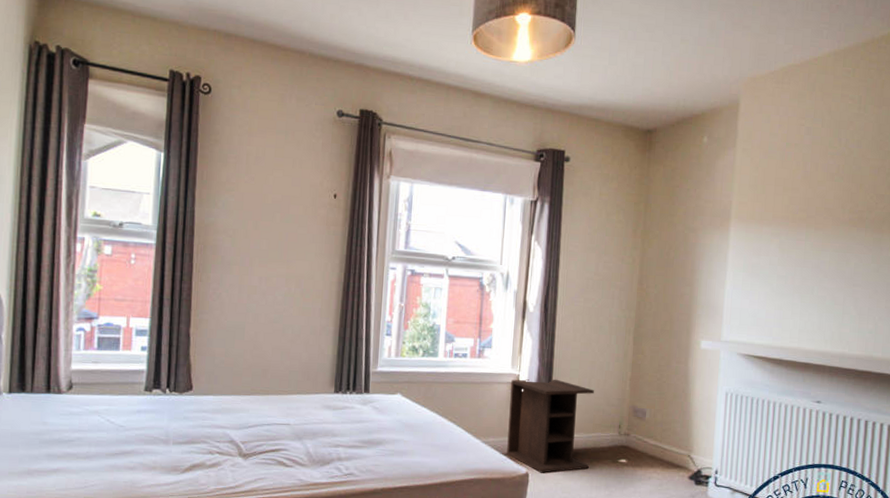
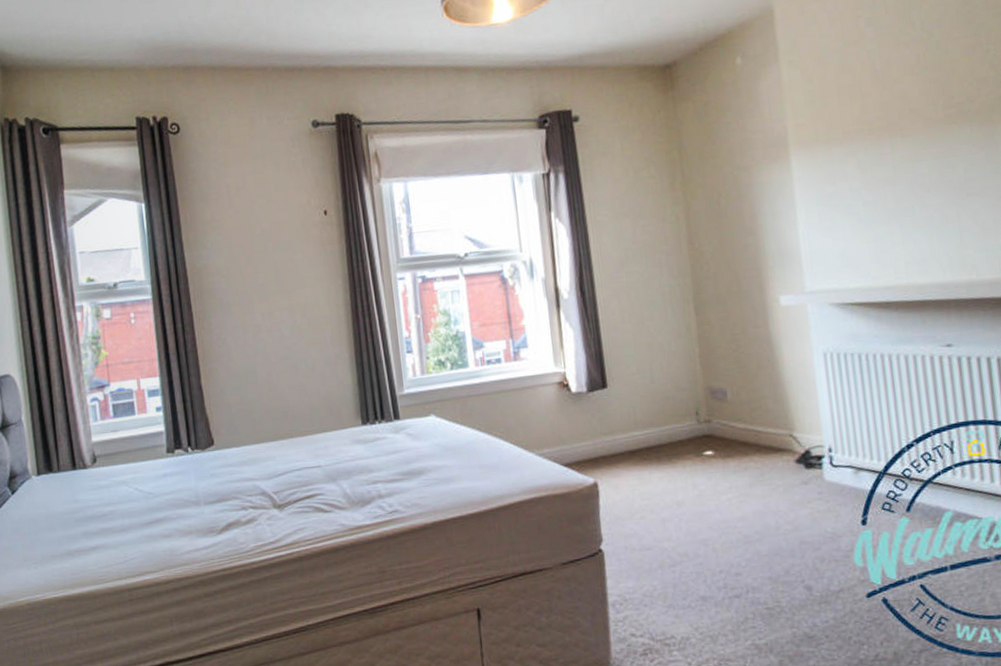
nightstand: present [507,379,595,473] -> none [557,370,670,481]

